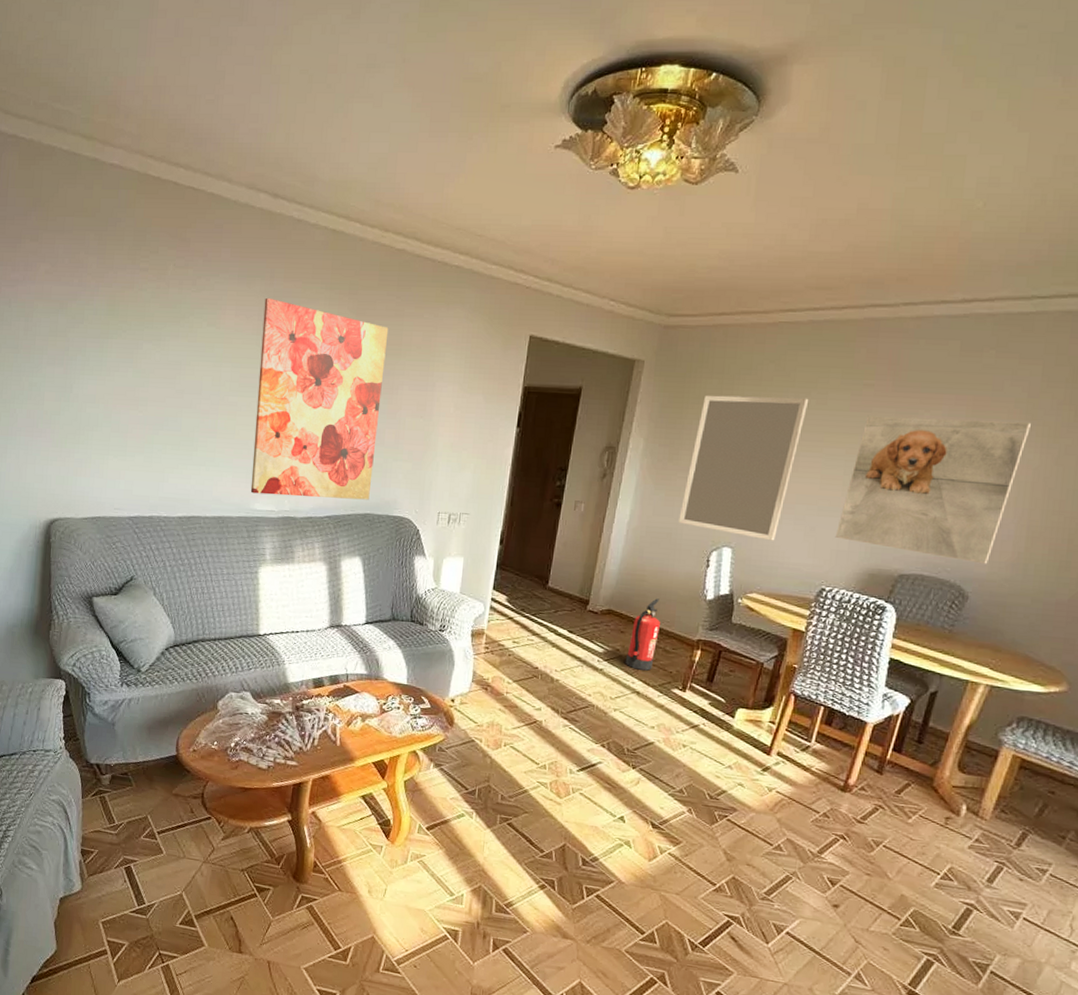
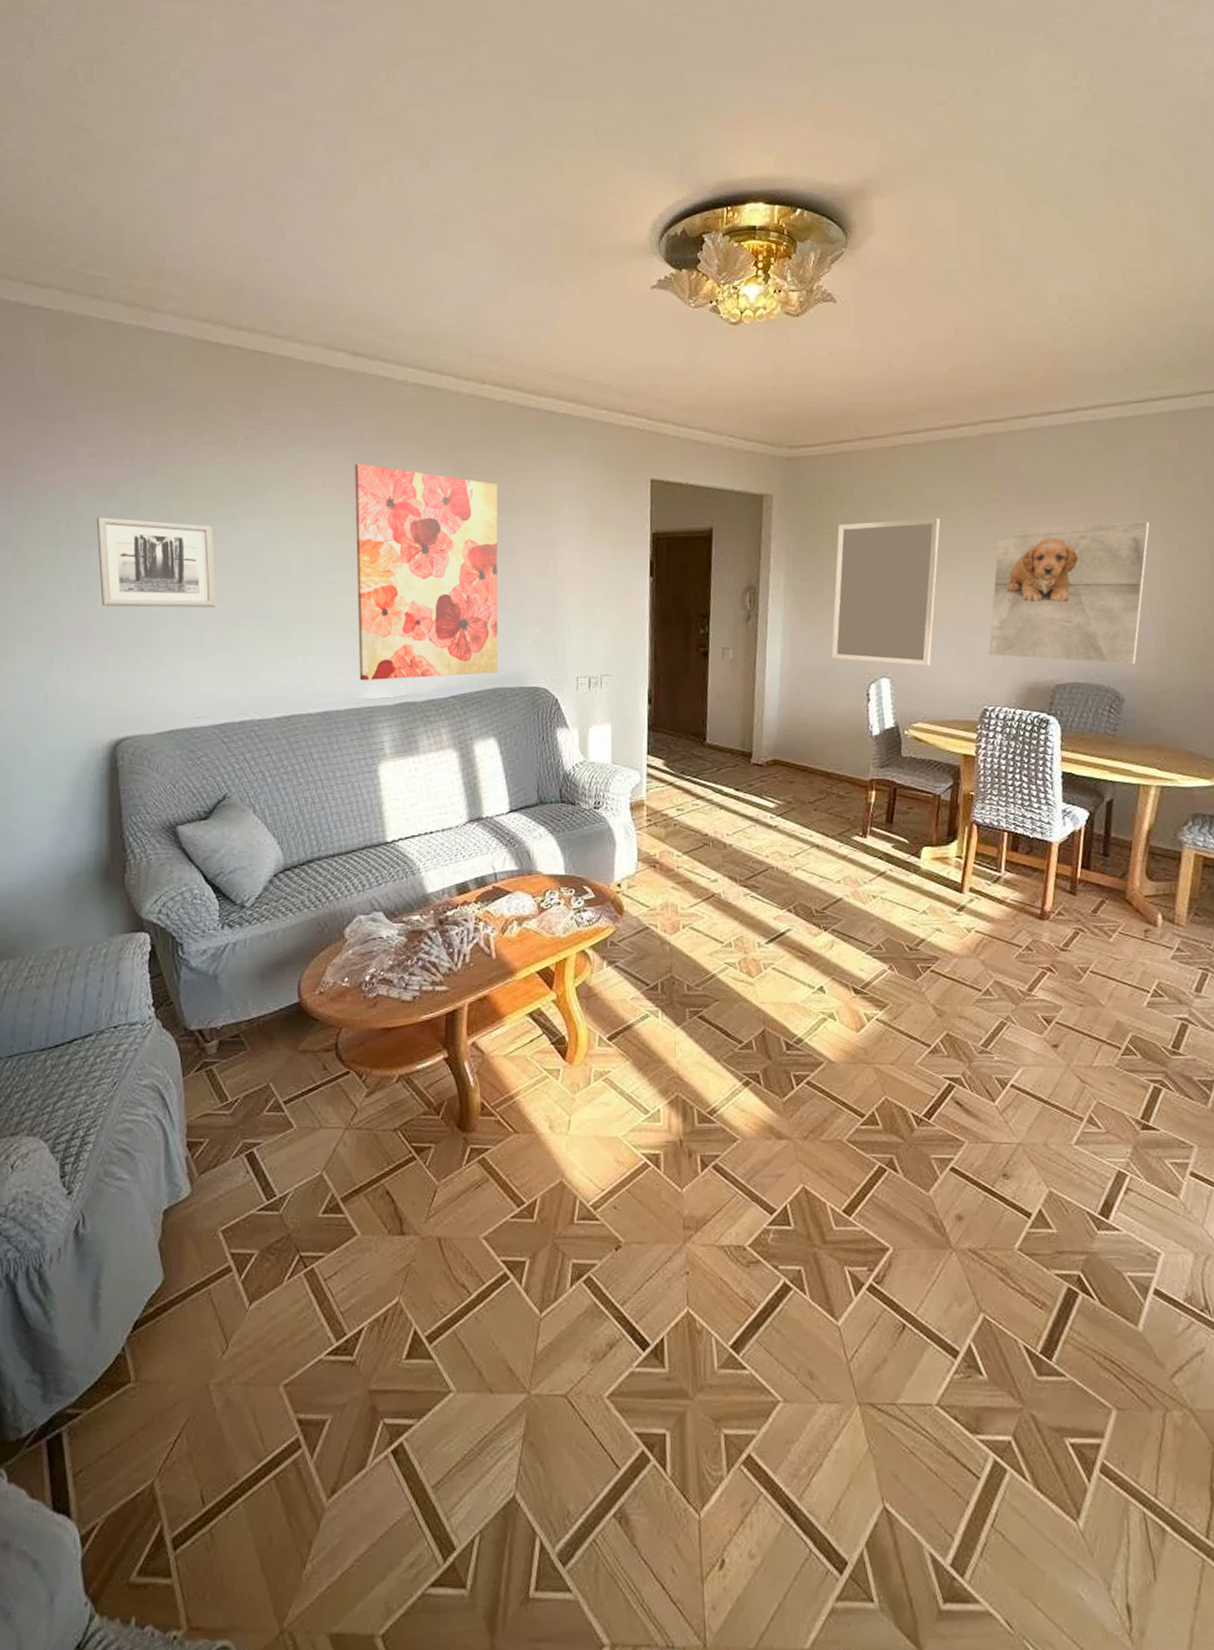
wall art: none [47,327,141,415] -> present [96,517,216,608]
fire extinguisher: present [625,598,660,671] -> none [799,741,830,821]

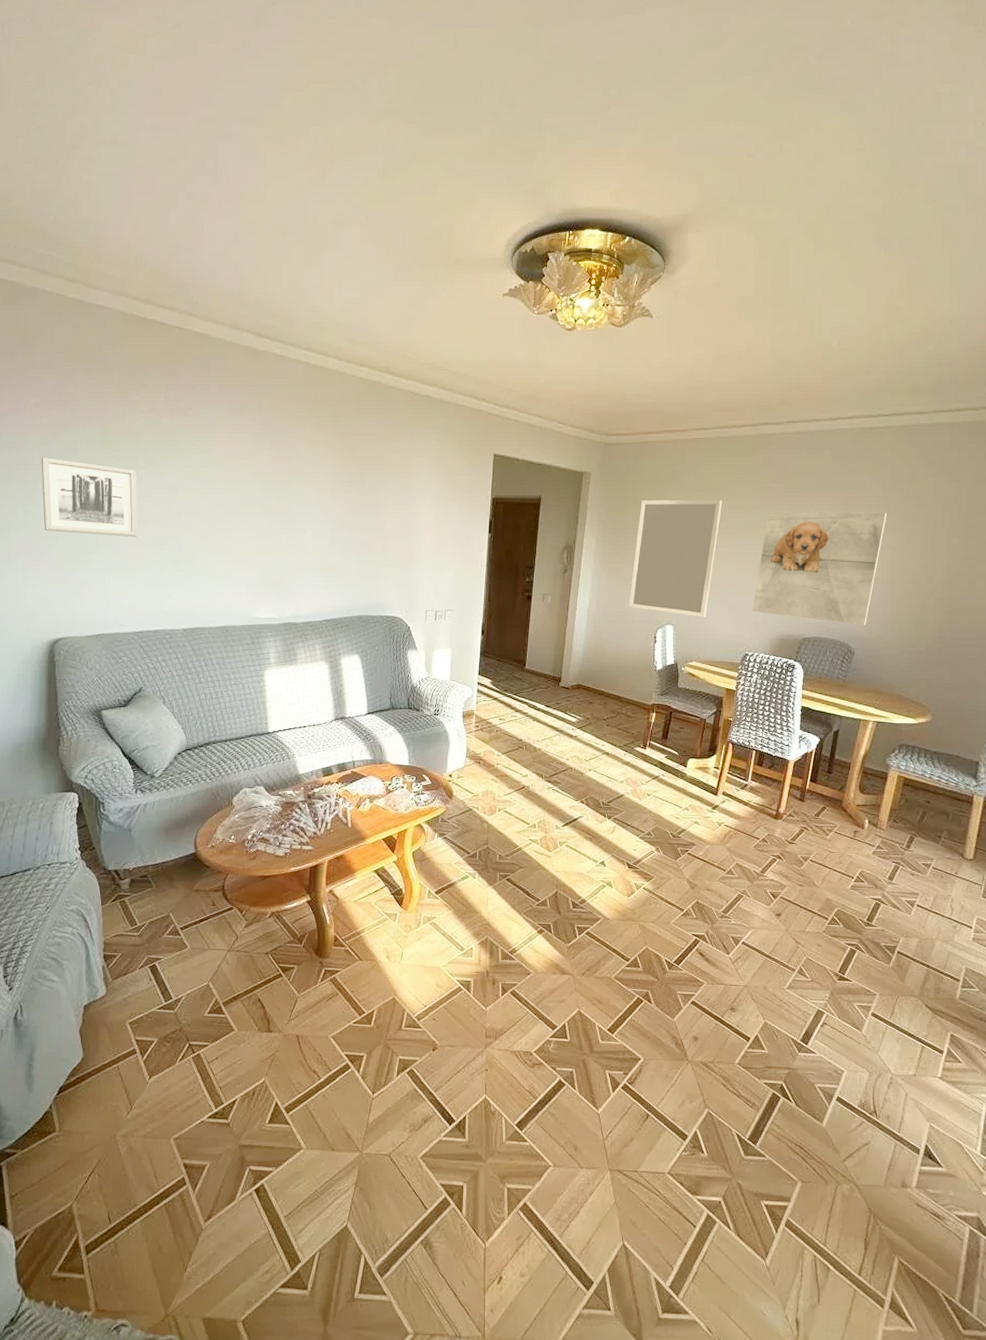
wall art: present [354,463,498,681] -> none [252,425,370,604]

